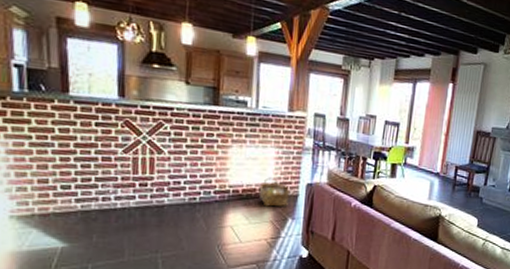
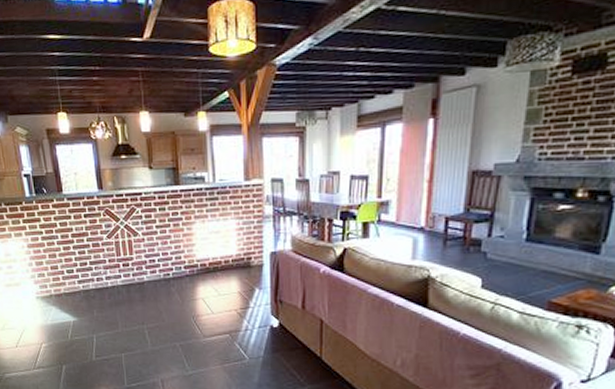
woven basket: present [259,177,289,207] -> none [224,249,254,278]

